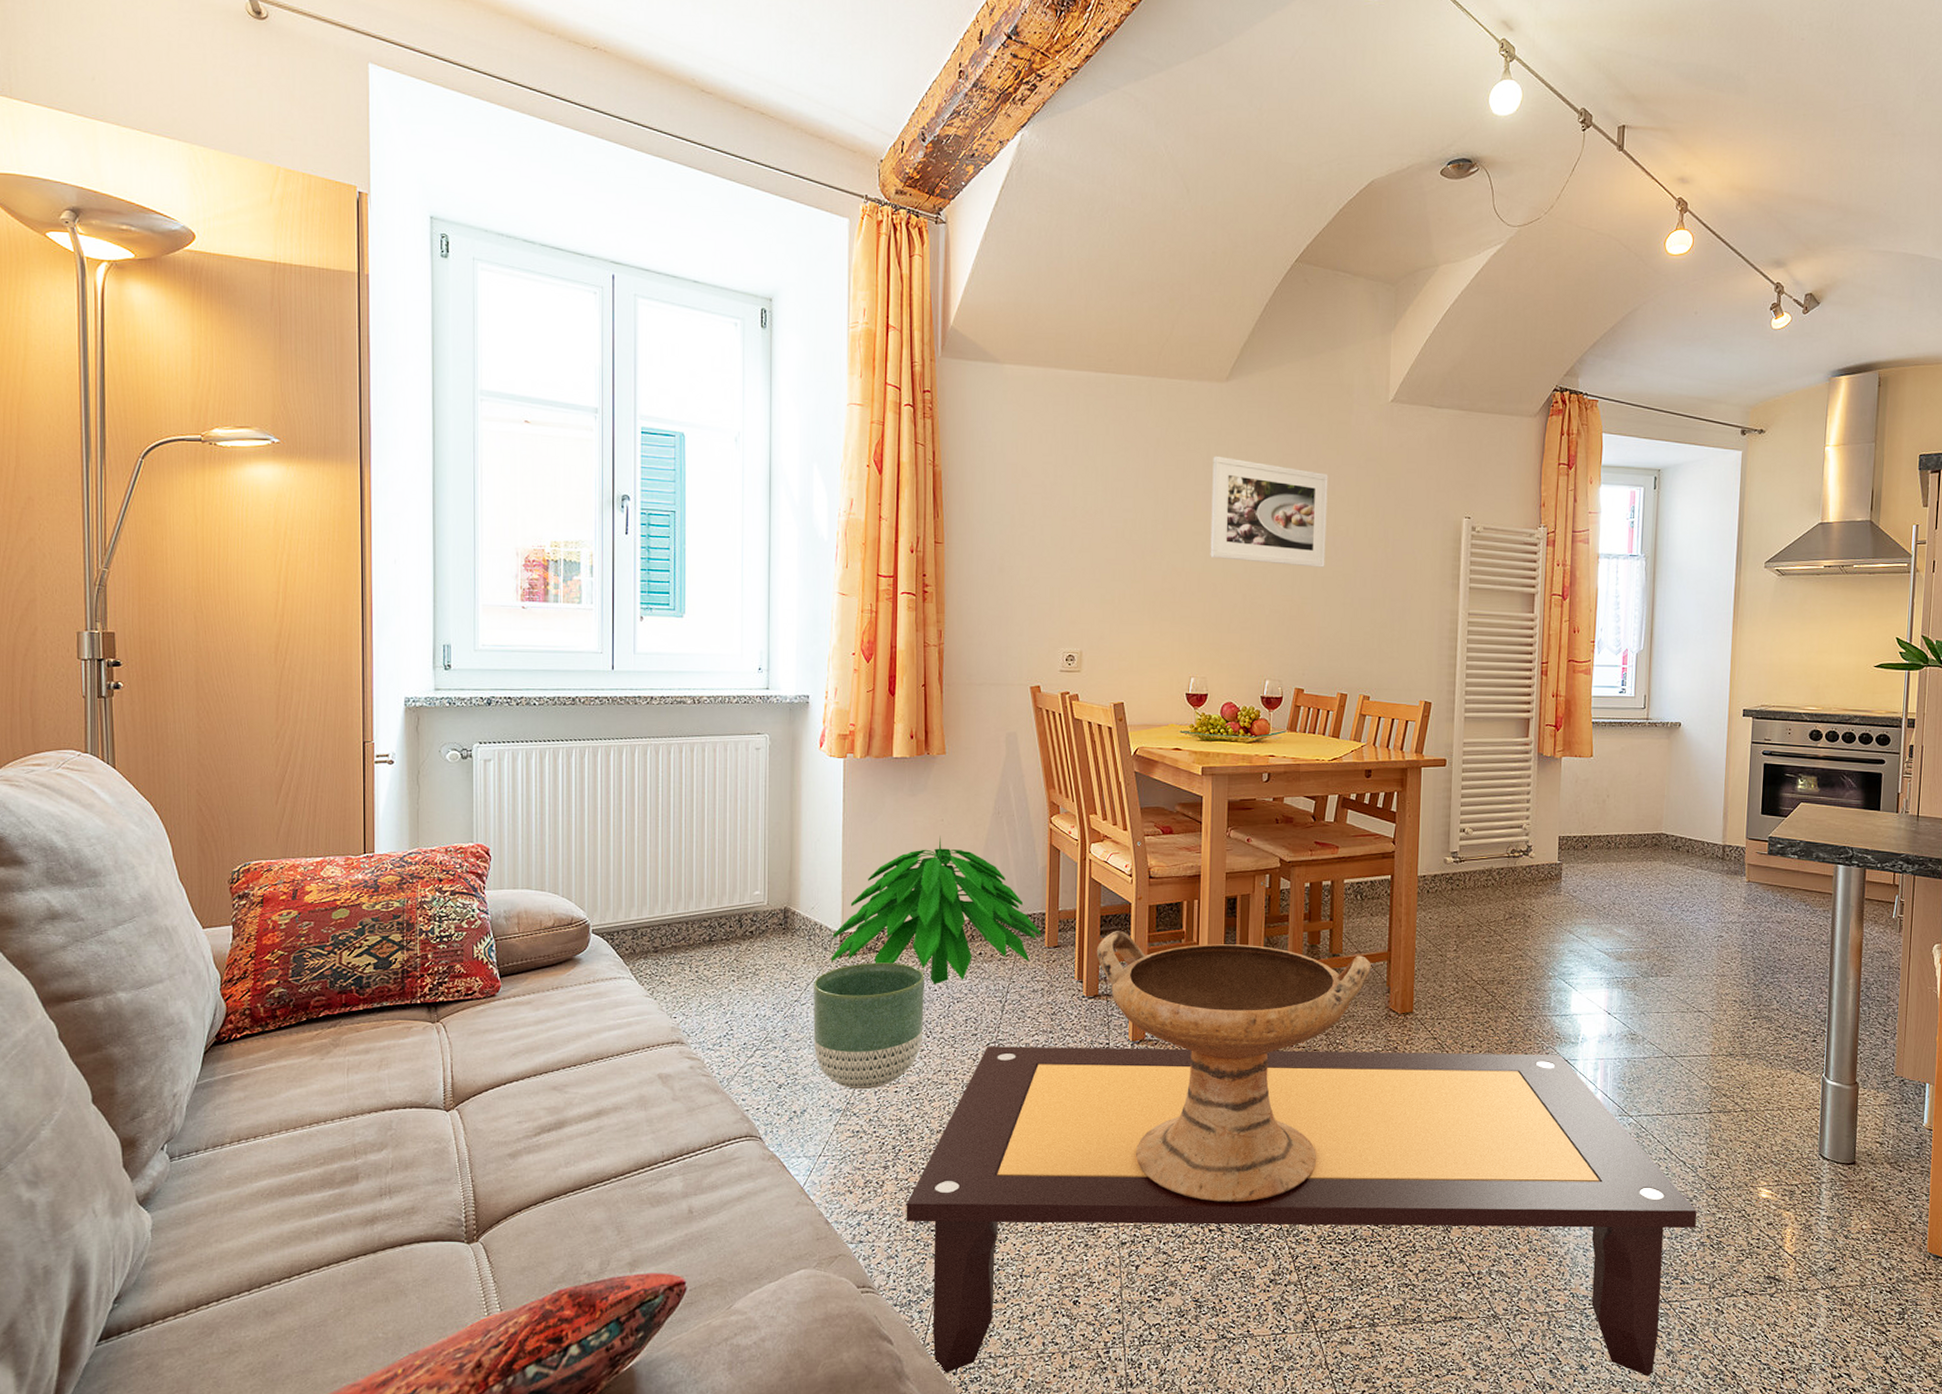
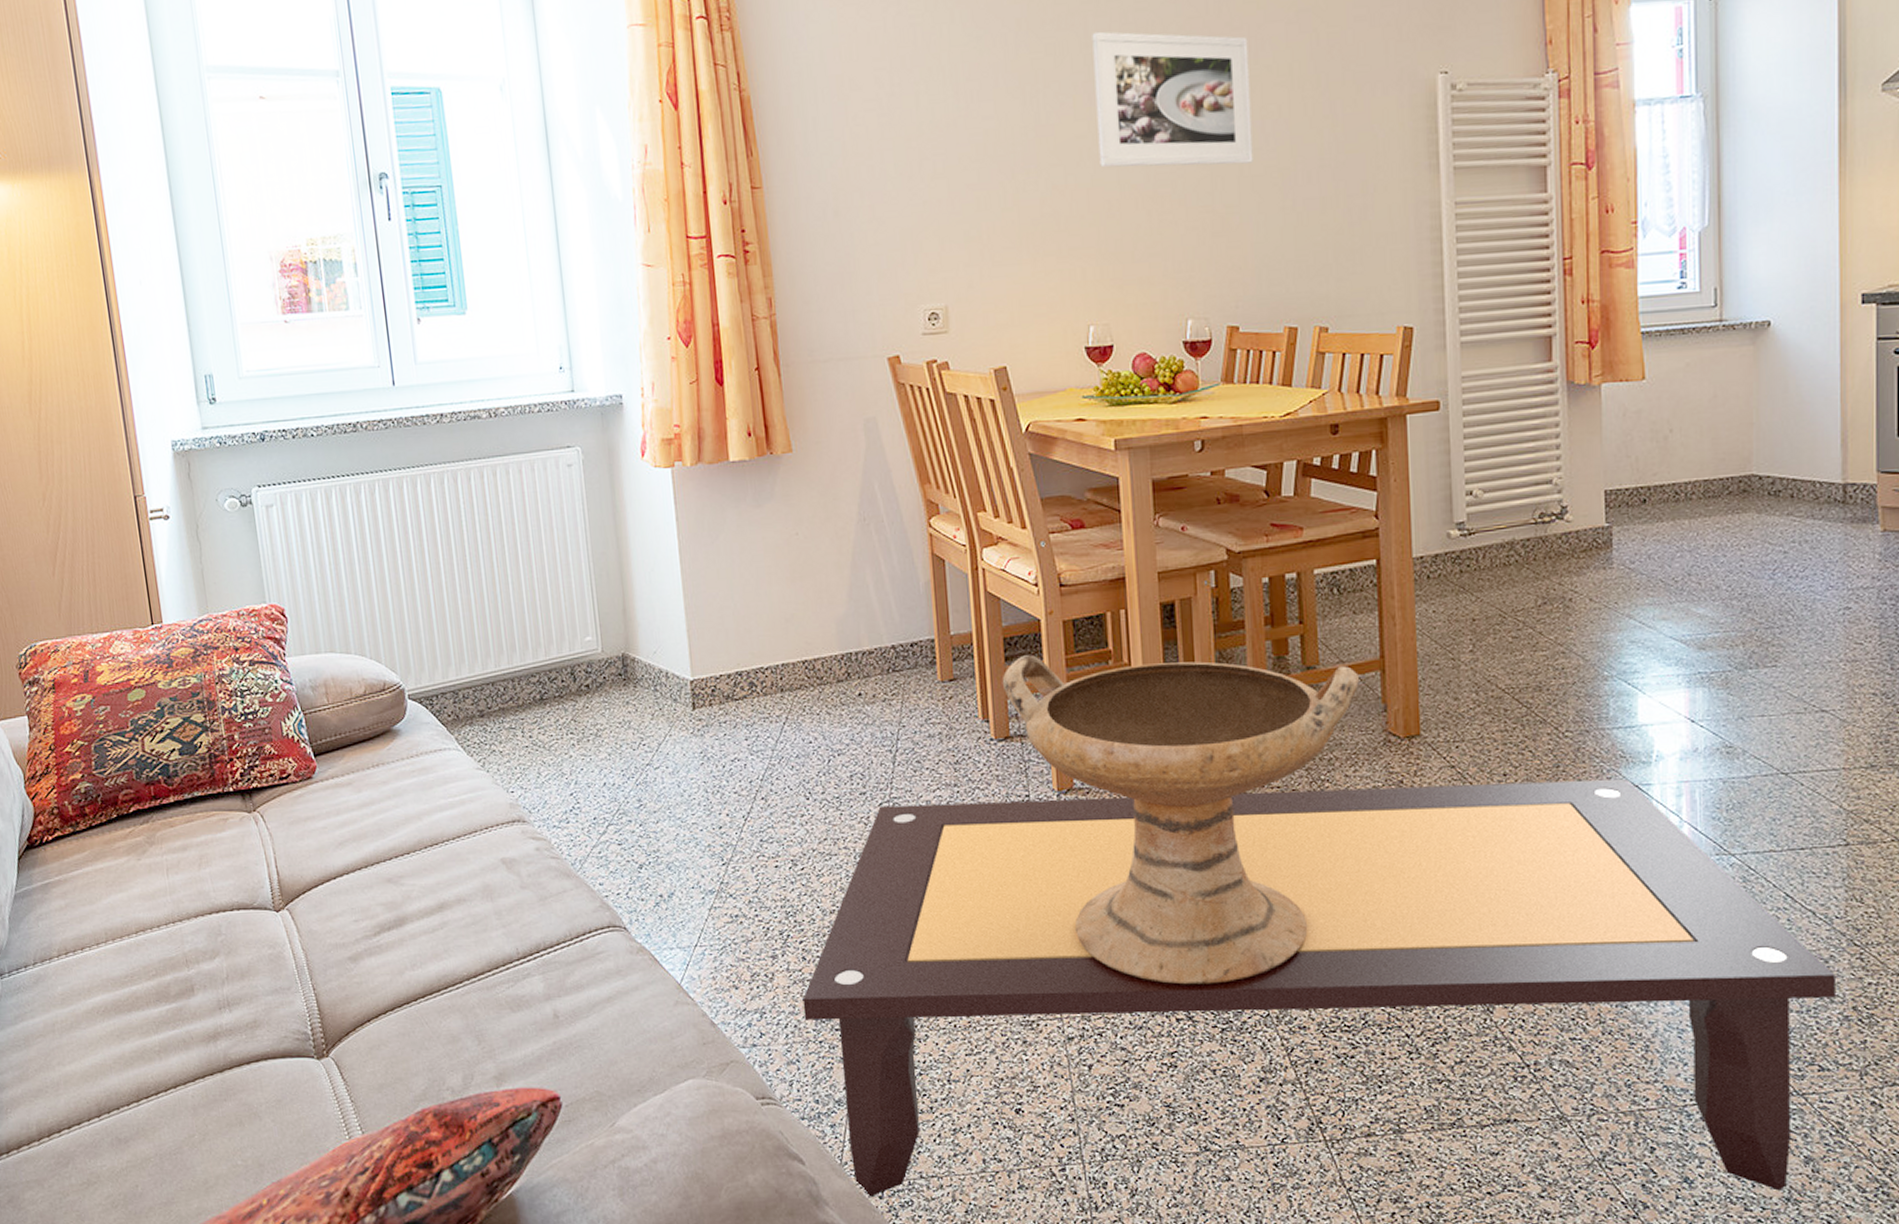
planter: present [813,962,925,1090] -> none [666,712,801,866]
indoor plant: present [830,836,1042,984] -> none [682,553,933,735]

